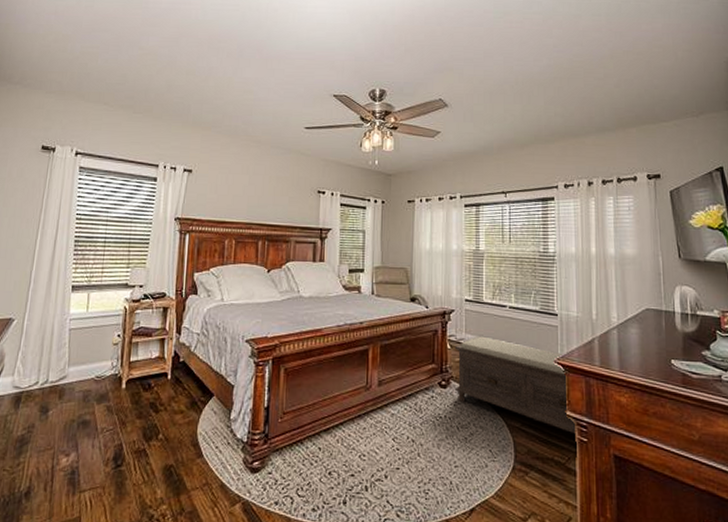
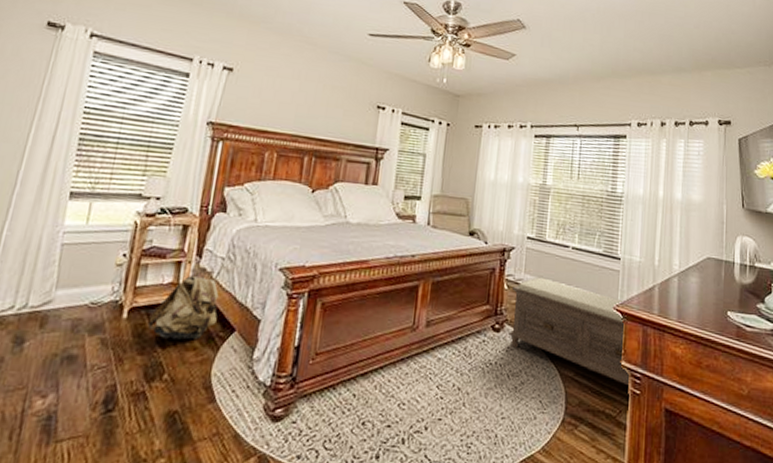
backpack: none [142,344,198,405] -> present [147,269,219,341]

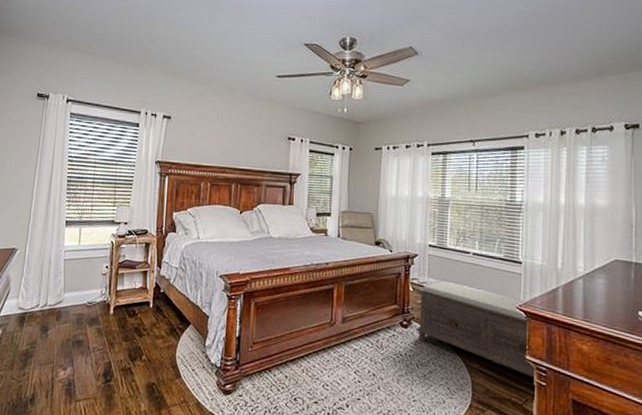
backpack: present [147,269,219,341] -> none [128,277,176,331]

